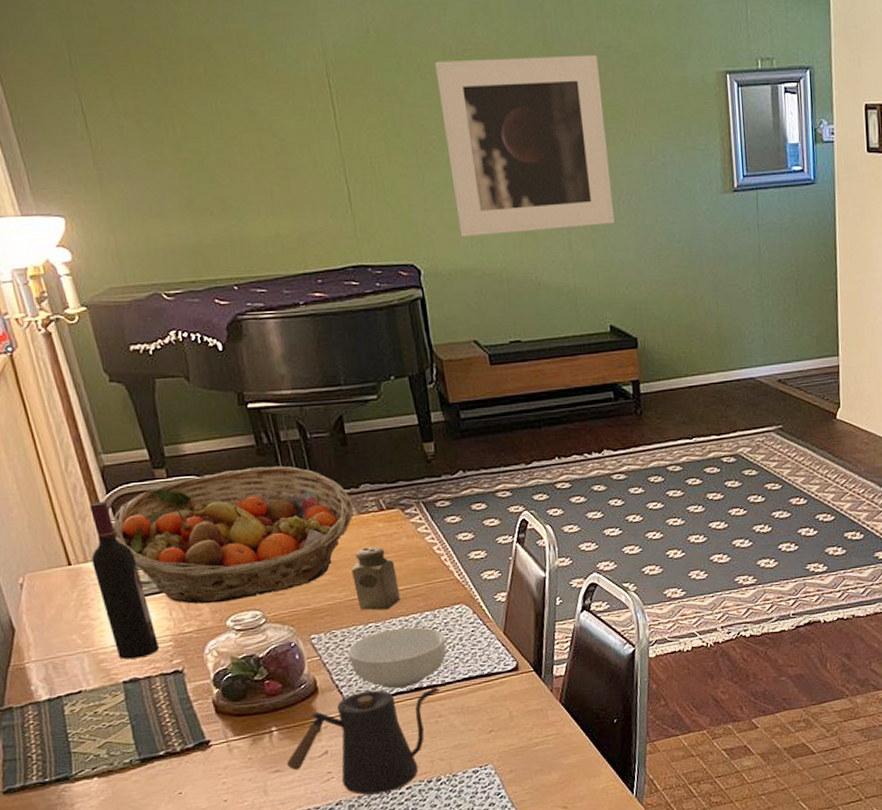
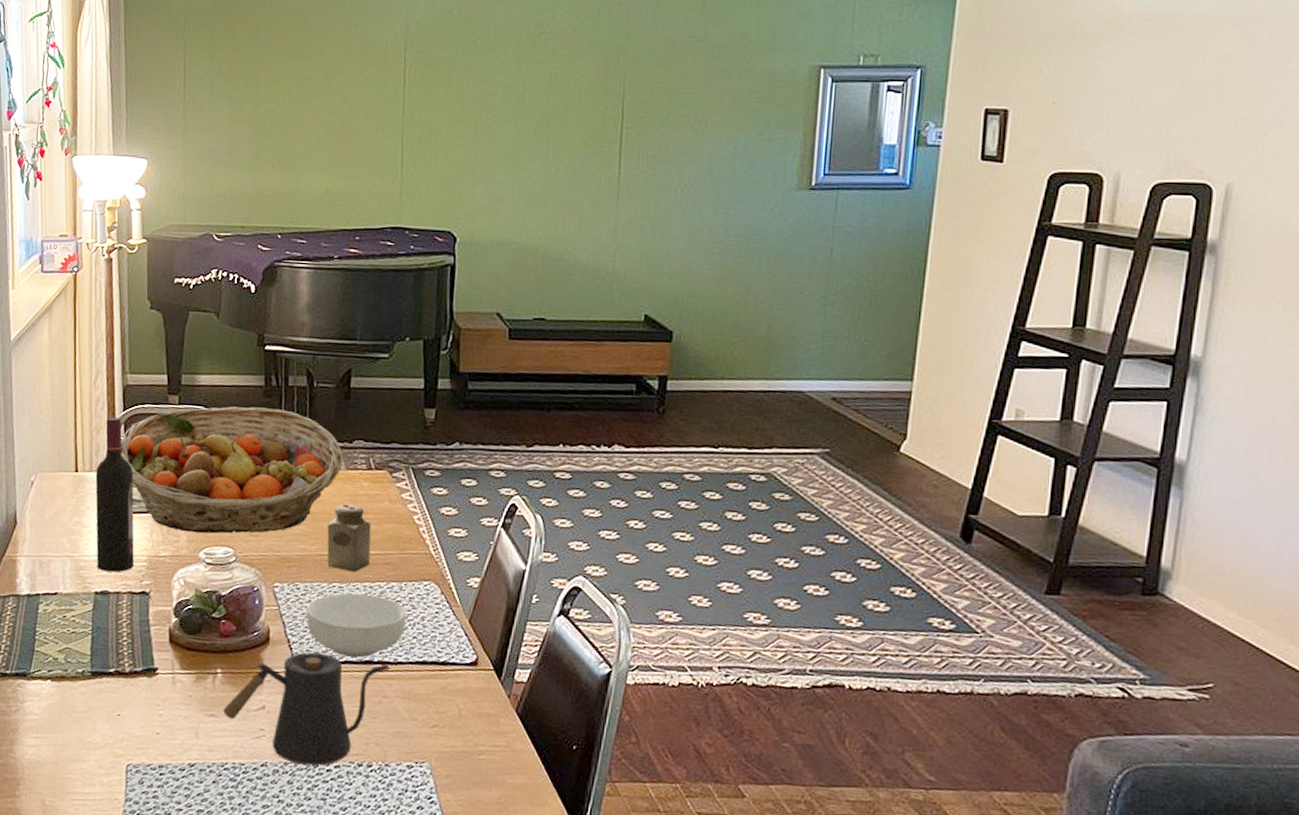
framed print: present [435,54,615,237] -> none [503,42,679,211]

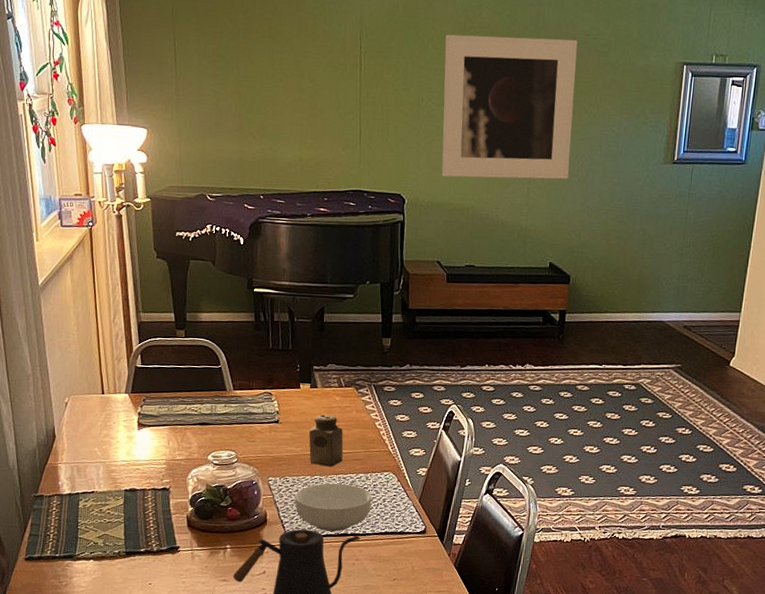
wine bottle: present [95,416,135,573] -> none [119,348,155,474]
fruit basket: present [120,406,343,534] -> none [138,338,319,441]
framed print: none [503,42,679,211] -> present [441,34,578,179]

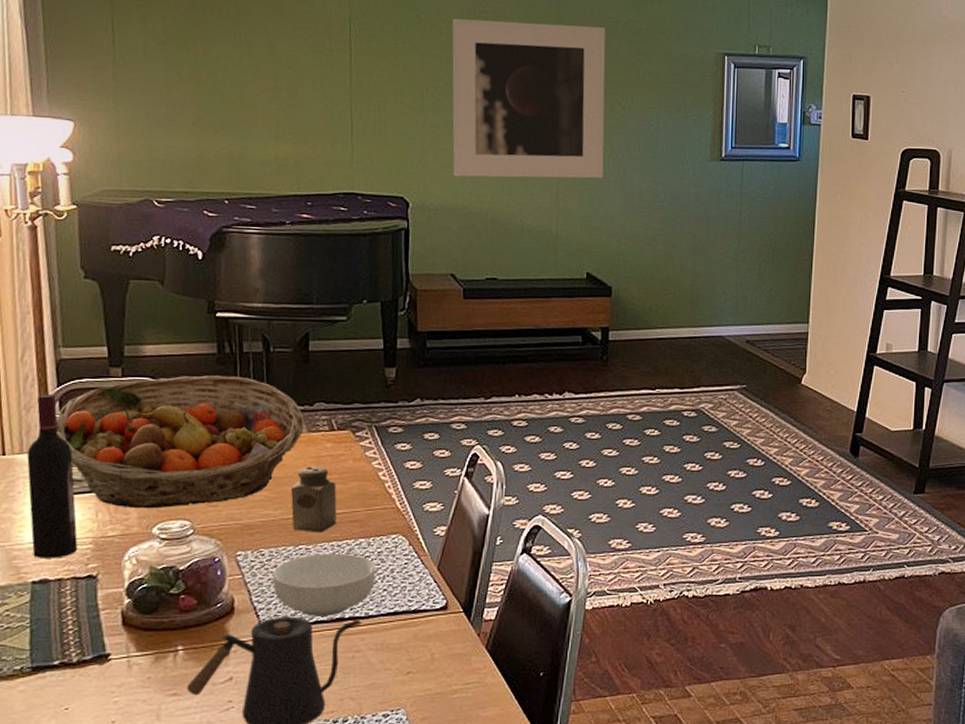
wine bottle: none [119,348,155,474] -> present [27,393,78,558]
fruit basket: none [138,338,319,441] -> present [55,375,304,509]

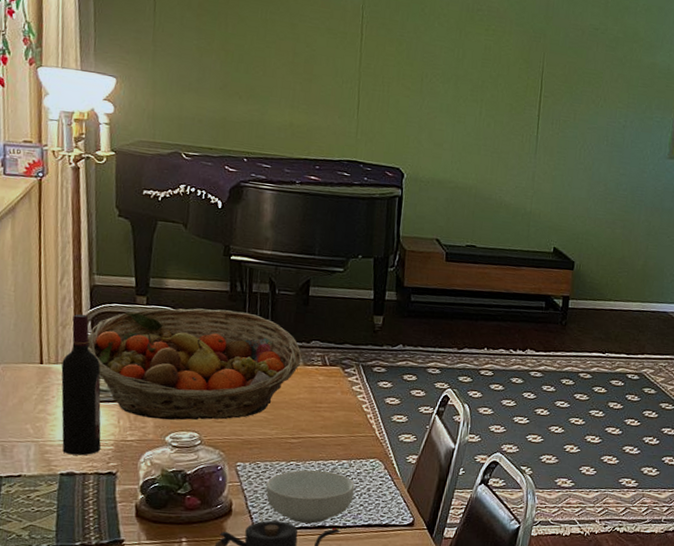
salt shaker: present [291,466,337,533] -> none [286,395,326,452]
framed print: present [452,18,606,179] -> none [444,14,586,166]

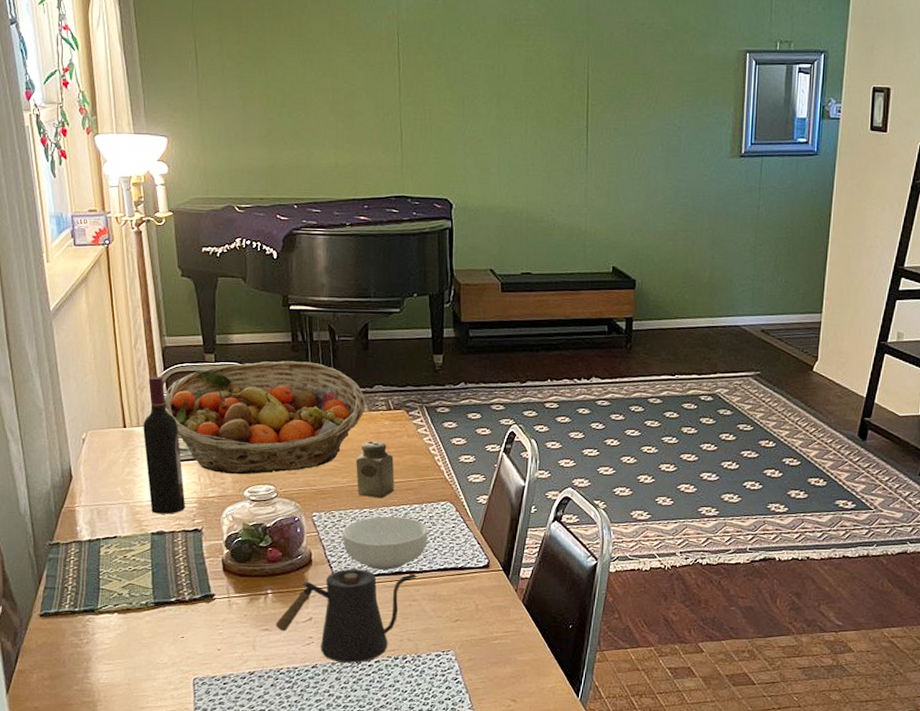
salt shaker: none [286,395,326,452] -> present [356,441,395,499]

